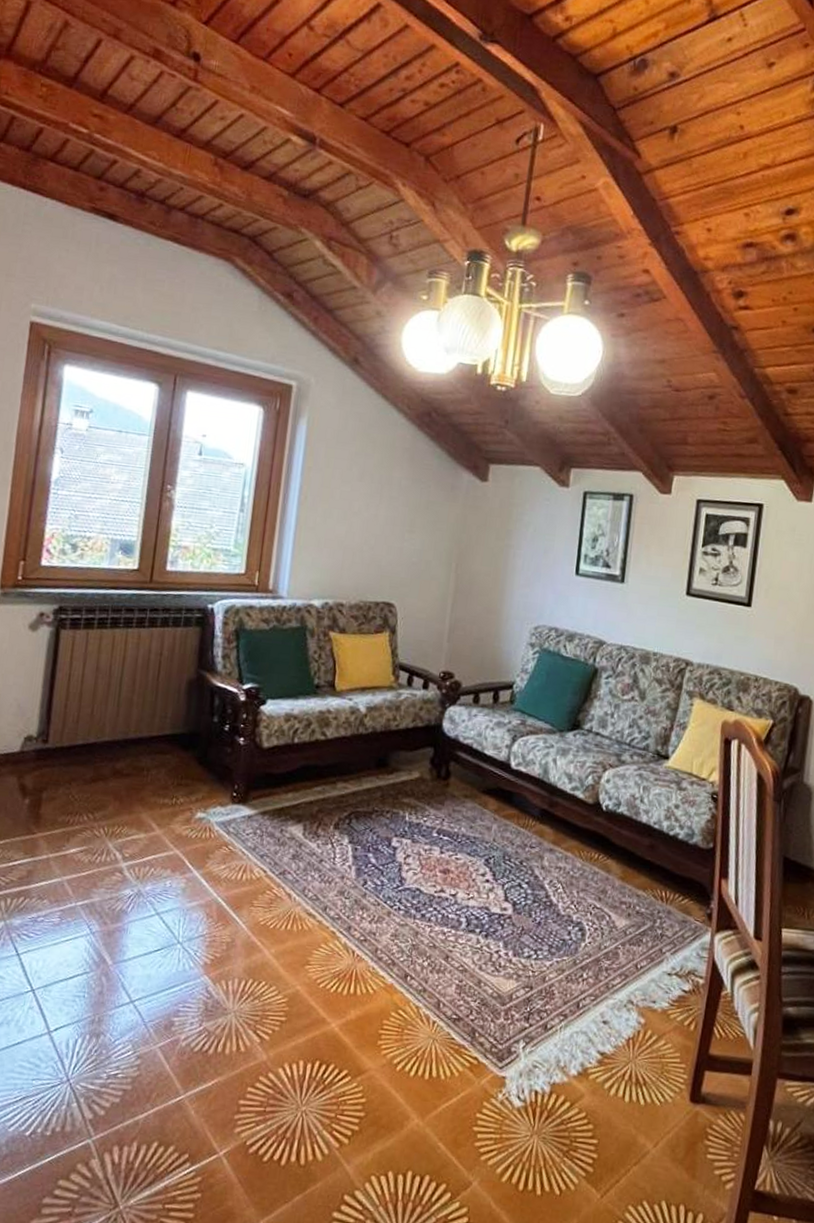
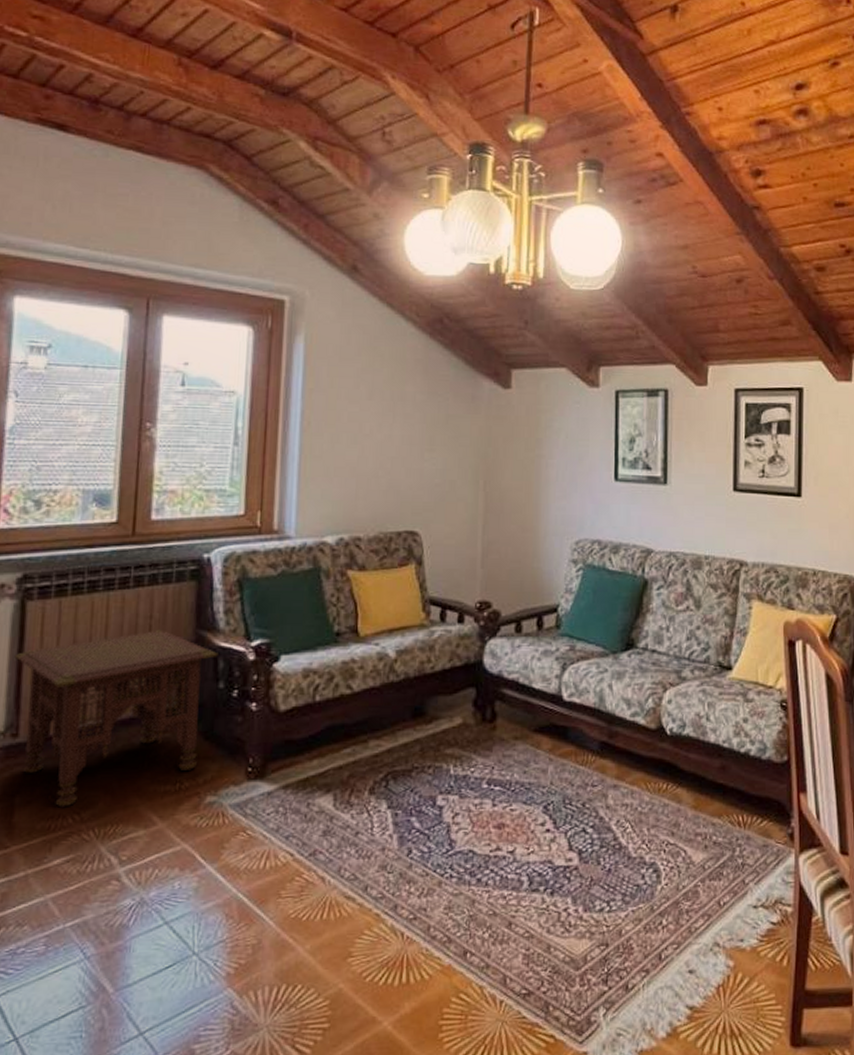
side table: none [48,665,215,807] -> present [14,629,218,808]

